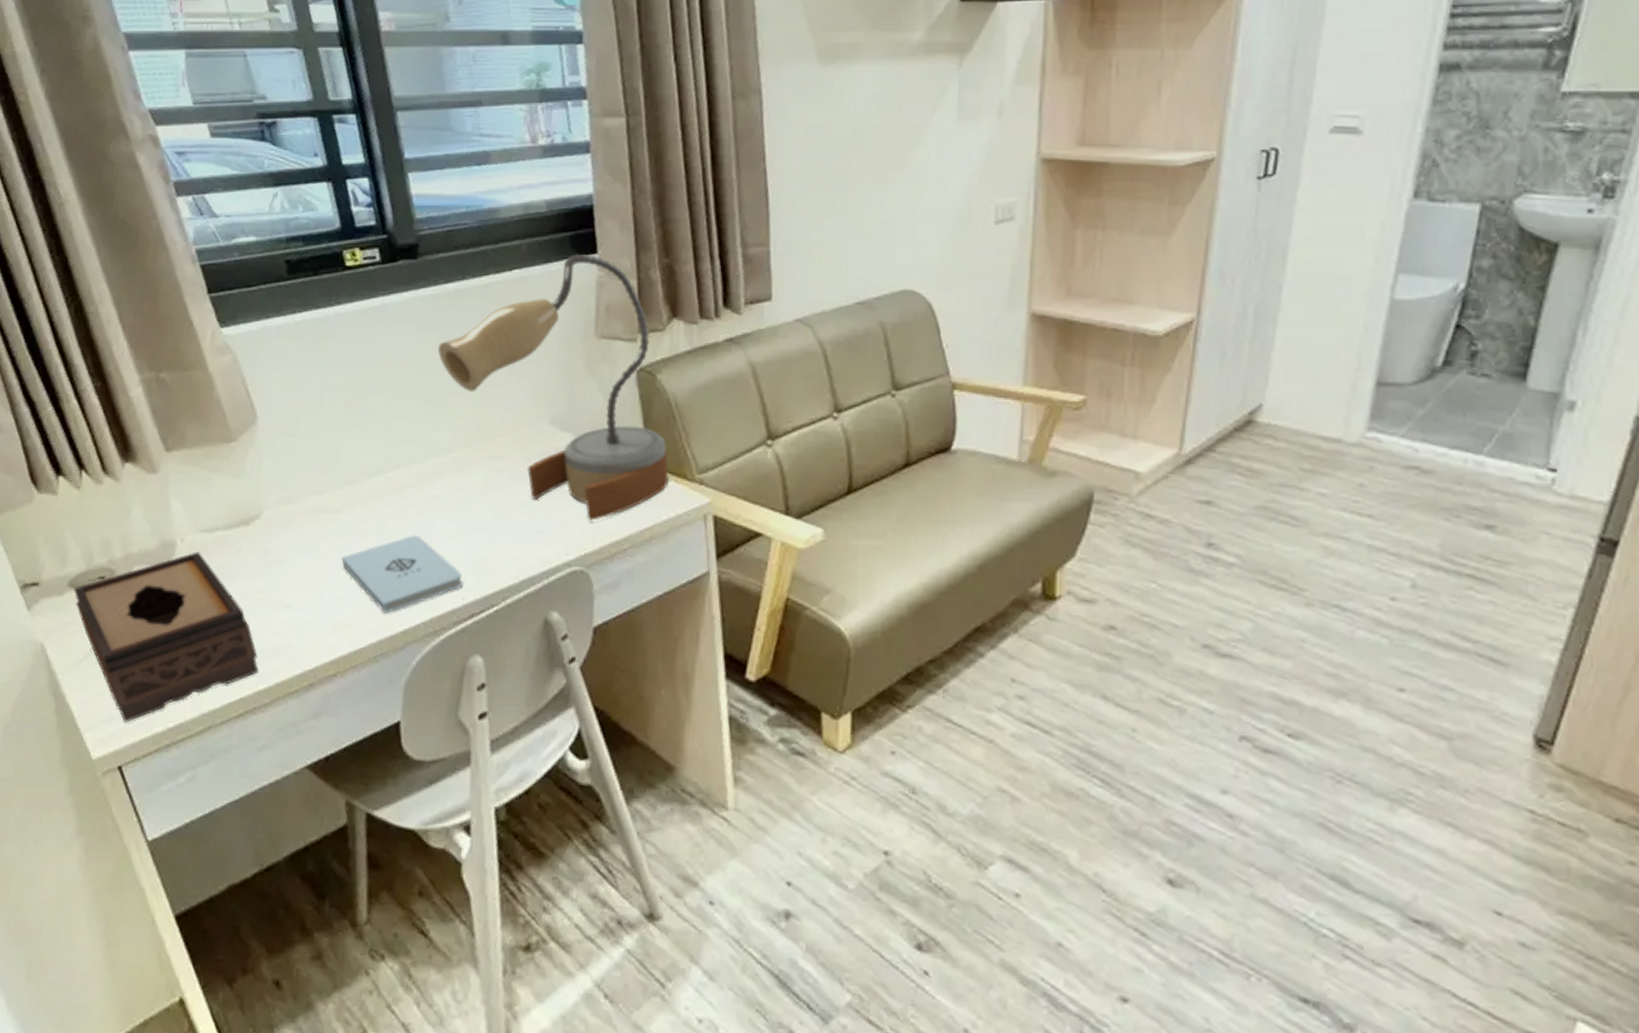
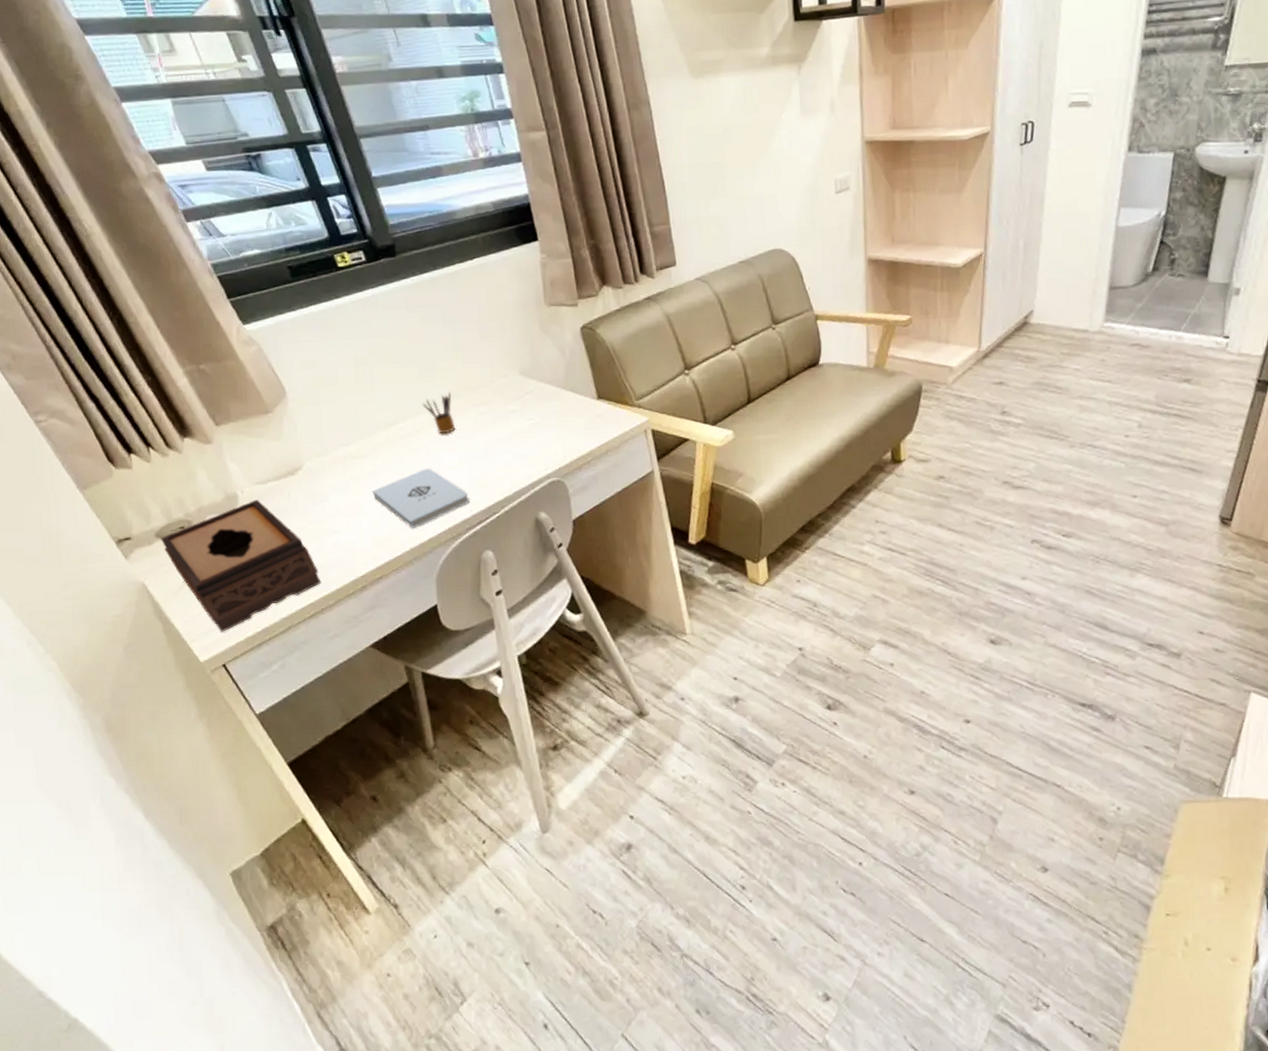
pencil box: none [421,437,461,492] -> present [422,391,456,434]
table lamp: present [438,254,669,521] -> none [423,242,615,443]

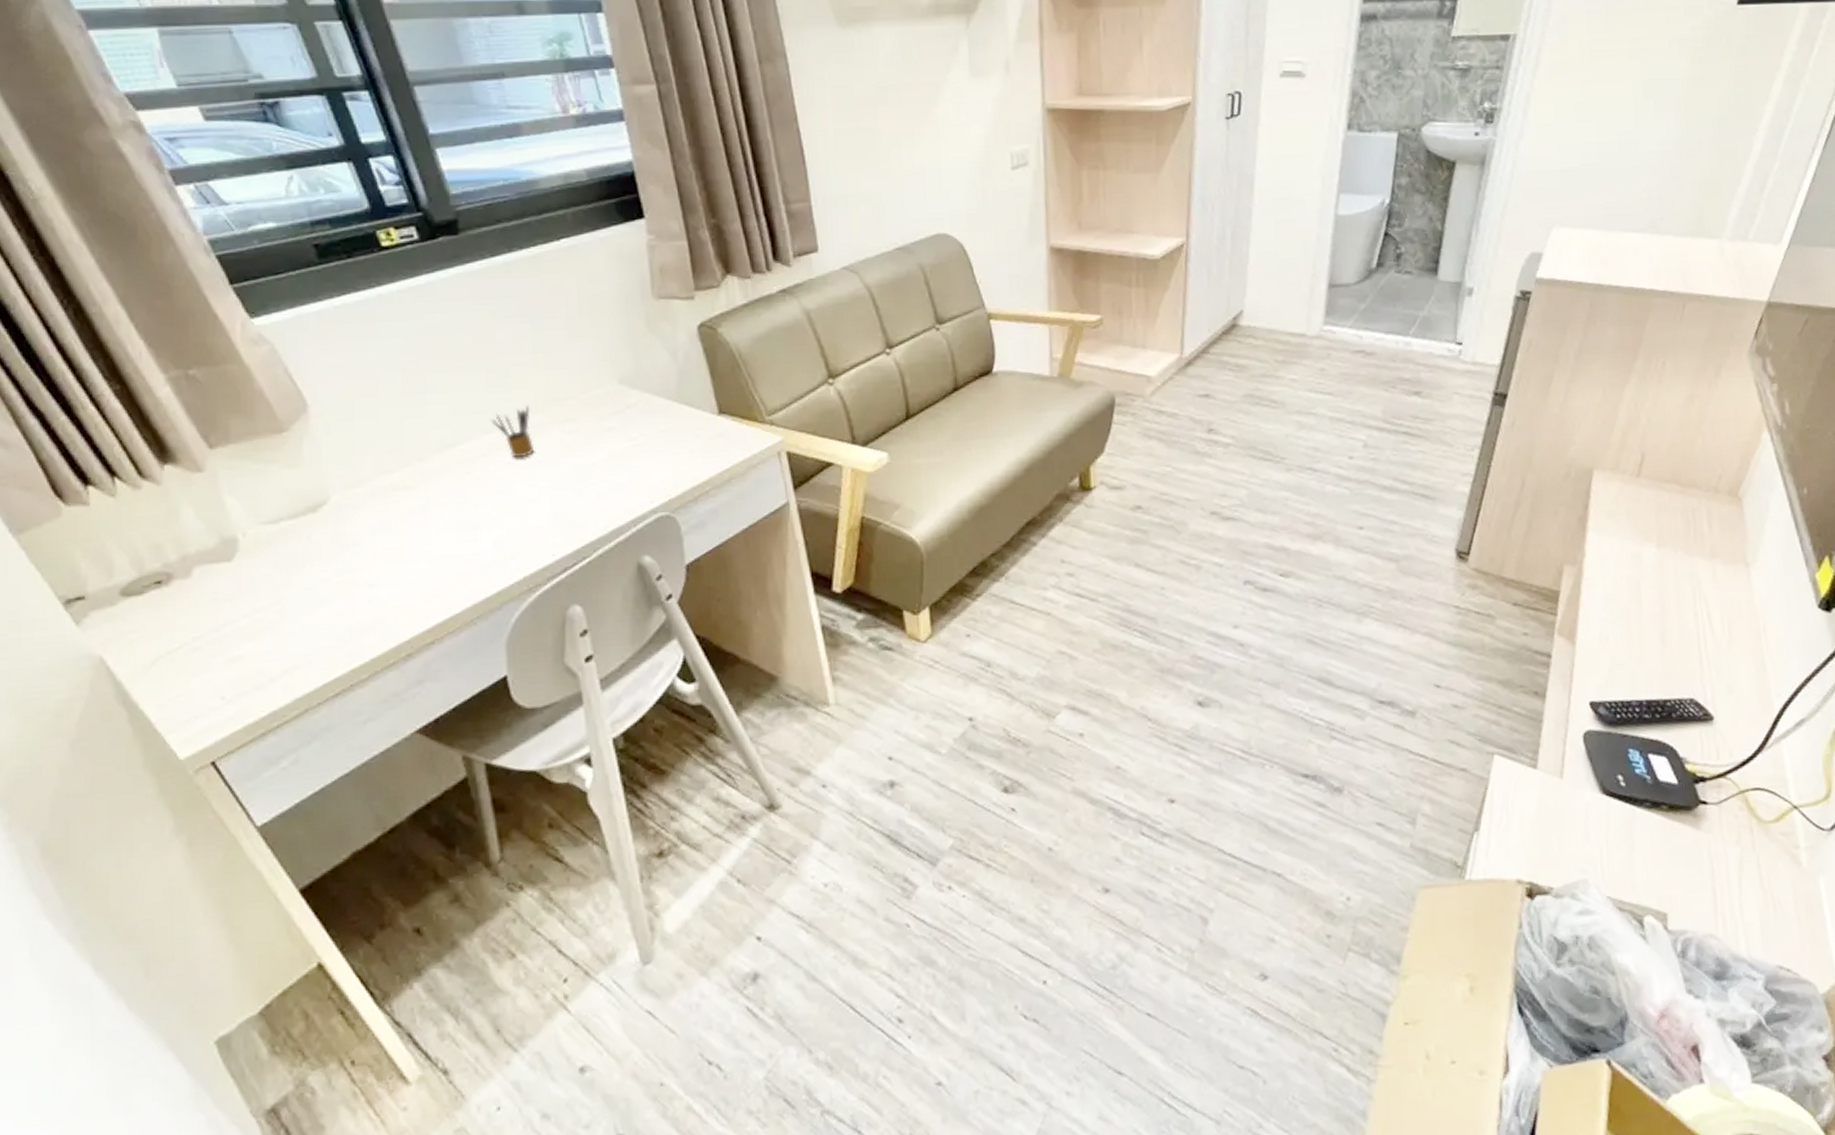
tissue box: present [160,499,321,632] -> none [126,544,351,719]
notepad: present [372,468,470,528] -> none [422,501,552,579]

